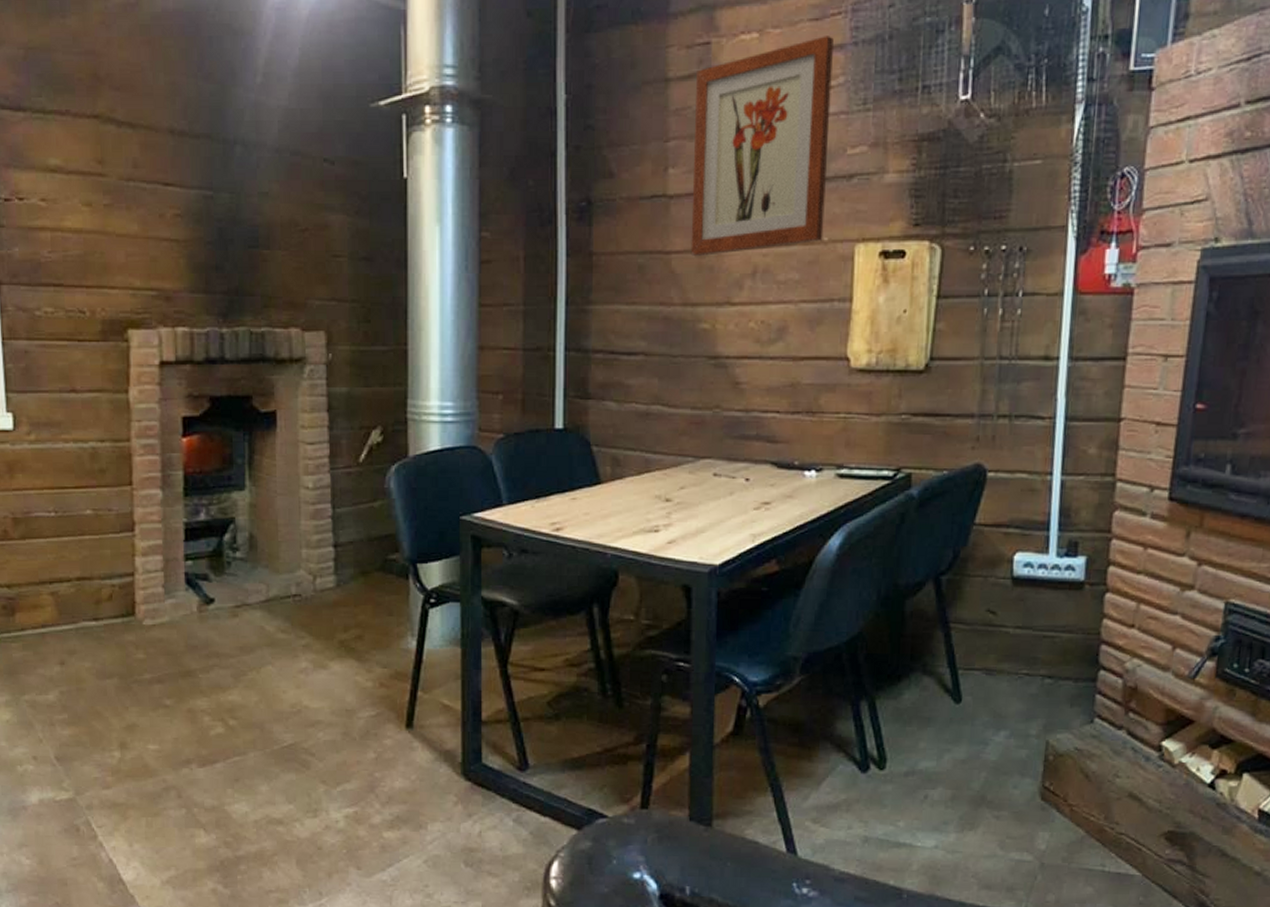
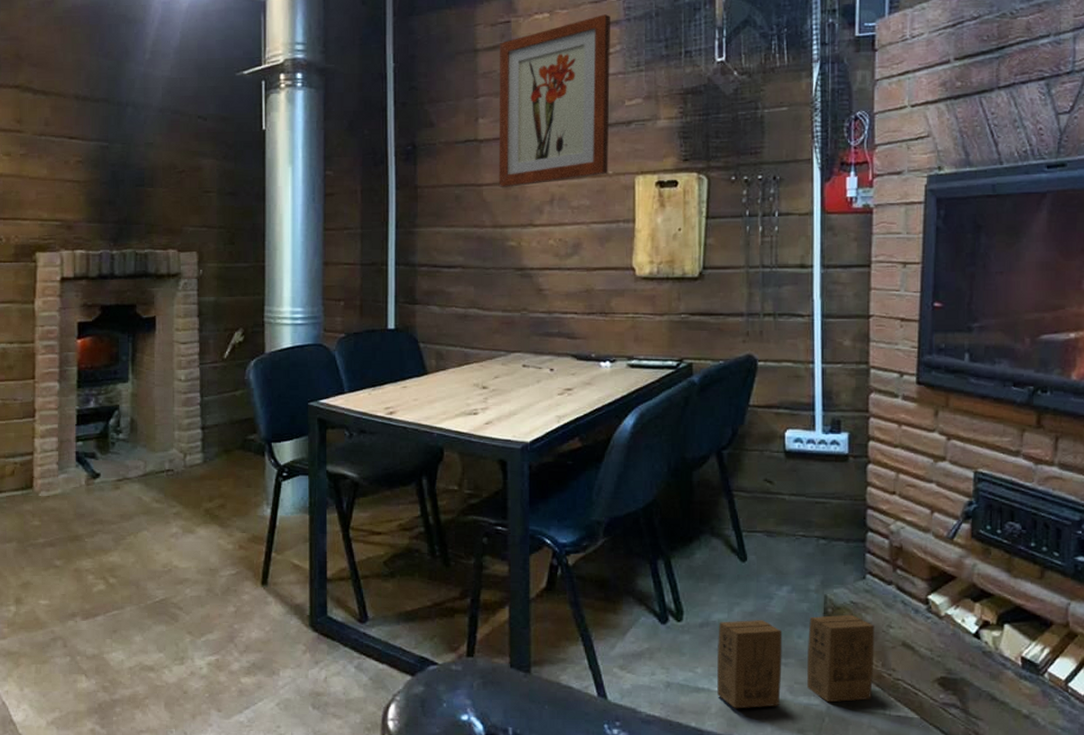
cardboard box: none [920,762,1100,866] -> present [717,614,875,709]

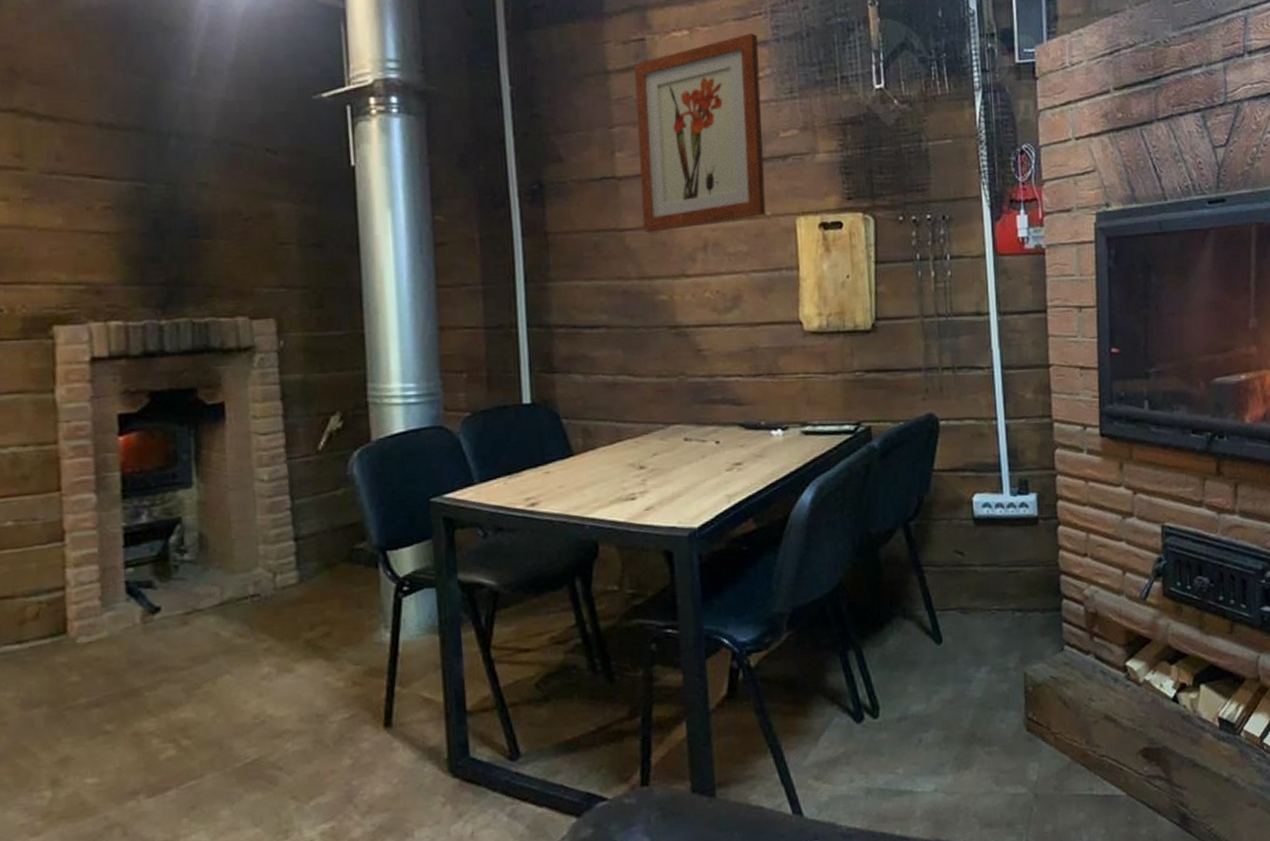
cardboard box: present [717,614,875,709] -> none [917,690,1078,809]

